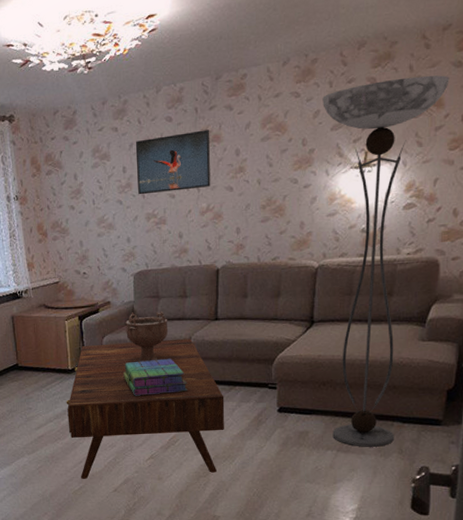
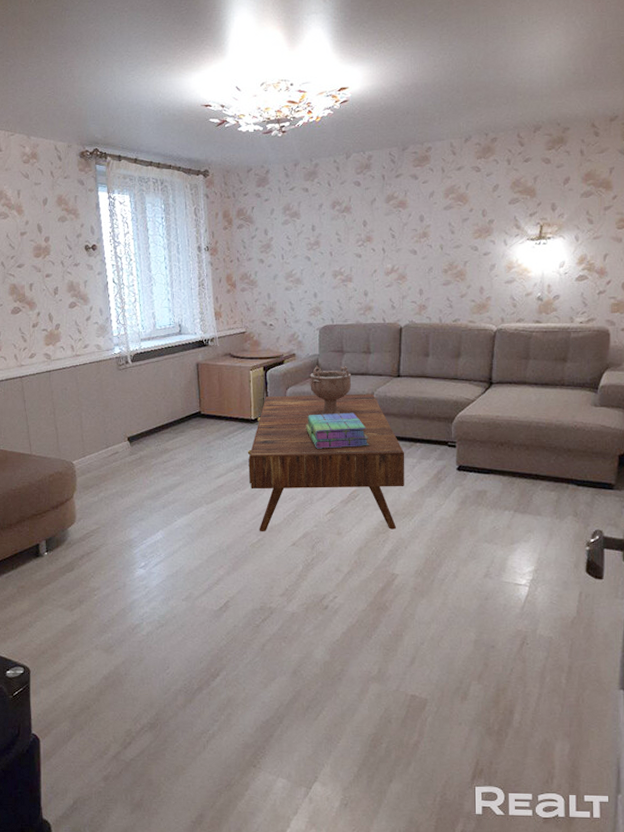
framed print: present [135,129,211,195] -> none [324,196,396,253]
floor lamp: present [322,75,449,447] -> none [501,160,617,509]

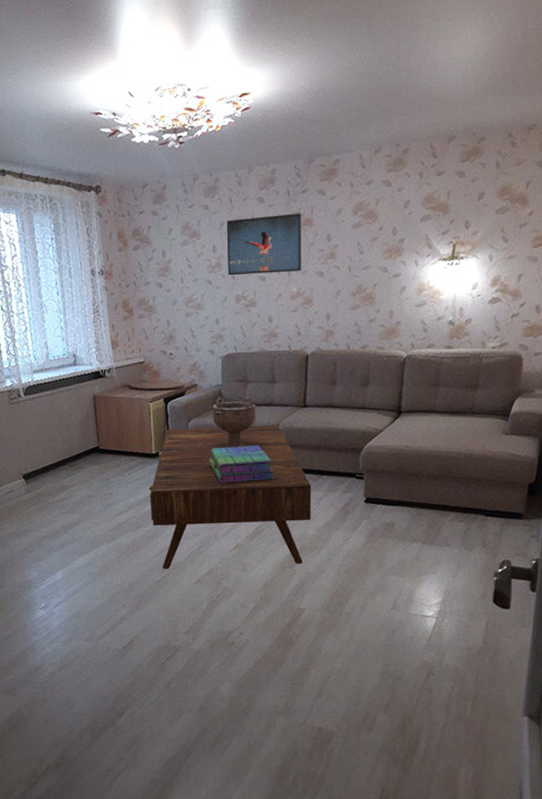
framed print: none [324,196,396,253] -> present [226,213,302,276]

